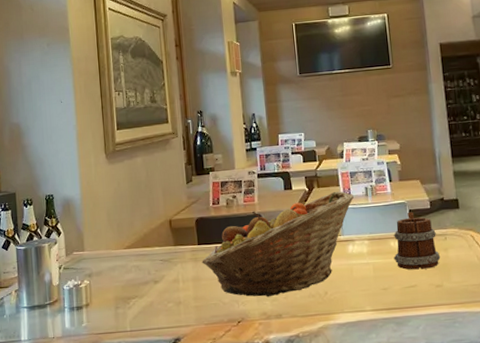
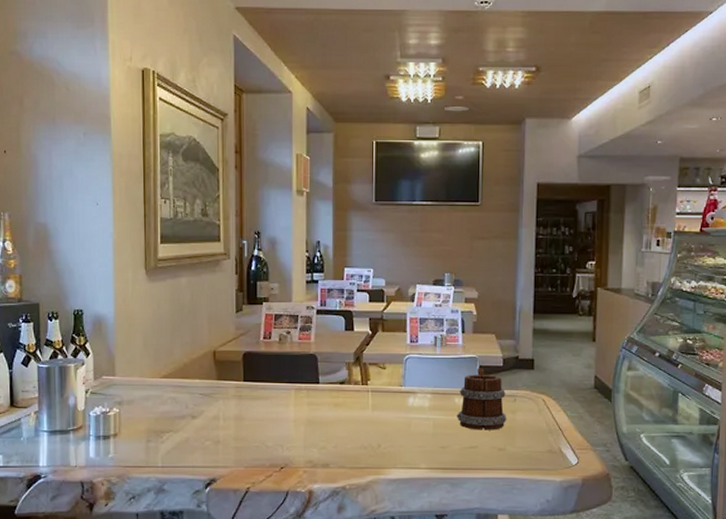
fruit basket: present [202,191,354,297] -> none [246,337,421,445]

